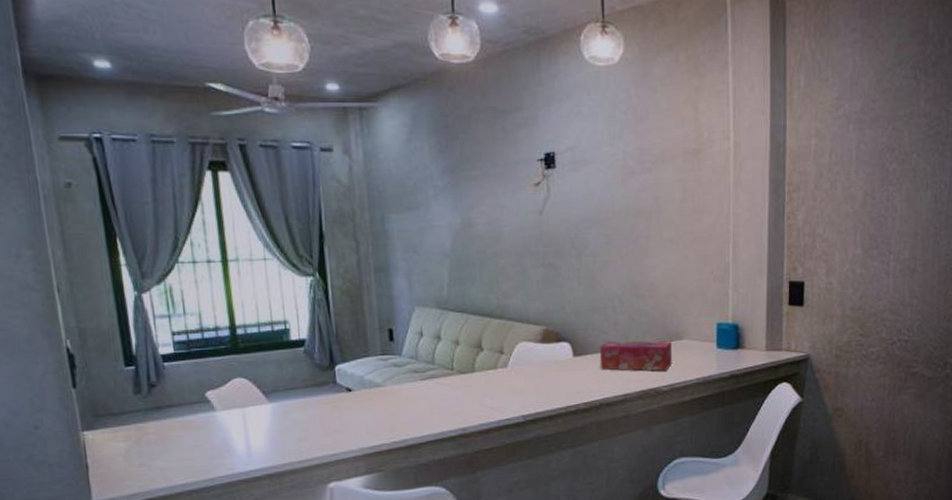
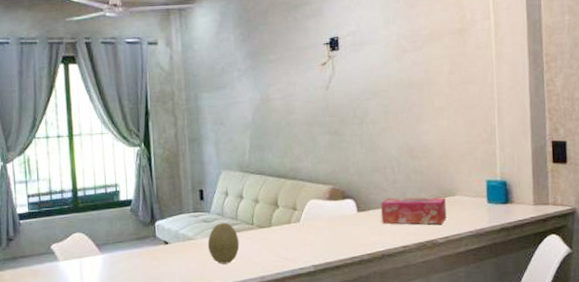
fruit: none [399,367,437,415] -> present [207,223,240,264]

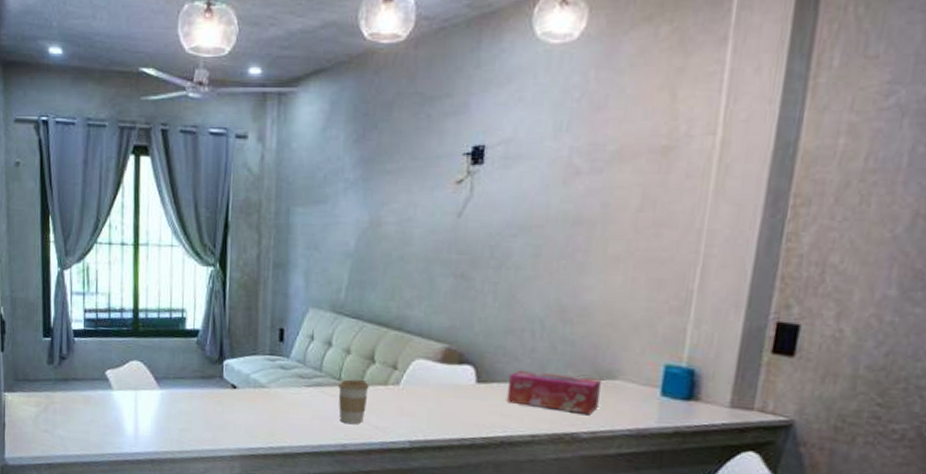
fruit: present [207,223,240,264] -> none [282,372,321,423]
coffee cup: none [251,222,277,259] -> present [337,379,369,424]

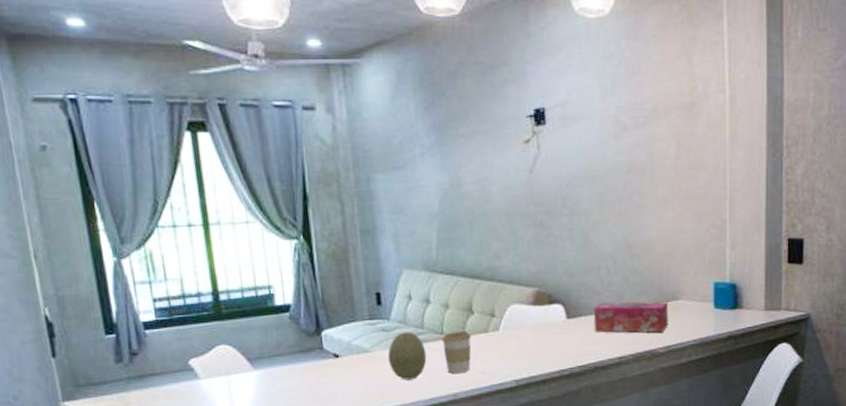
fruit: none [282,372,321,423] -> present [387,332,427,380]

